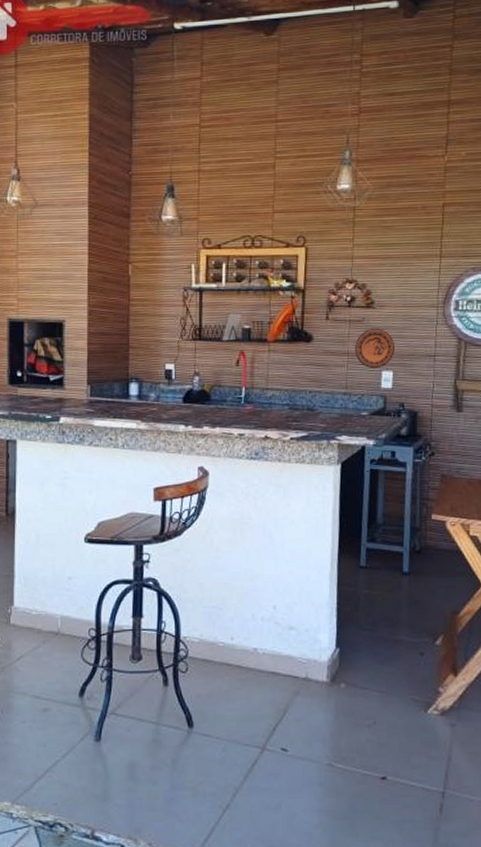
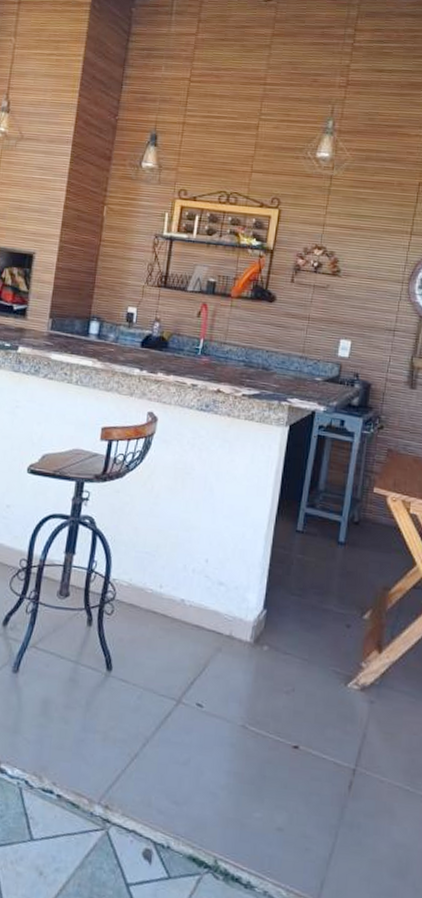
decorative plate: present [355,328,396,369] -> none [316,296,357,337]

